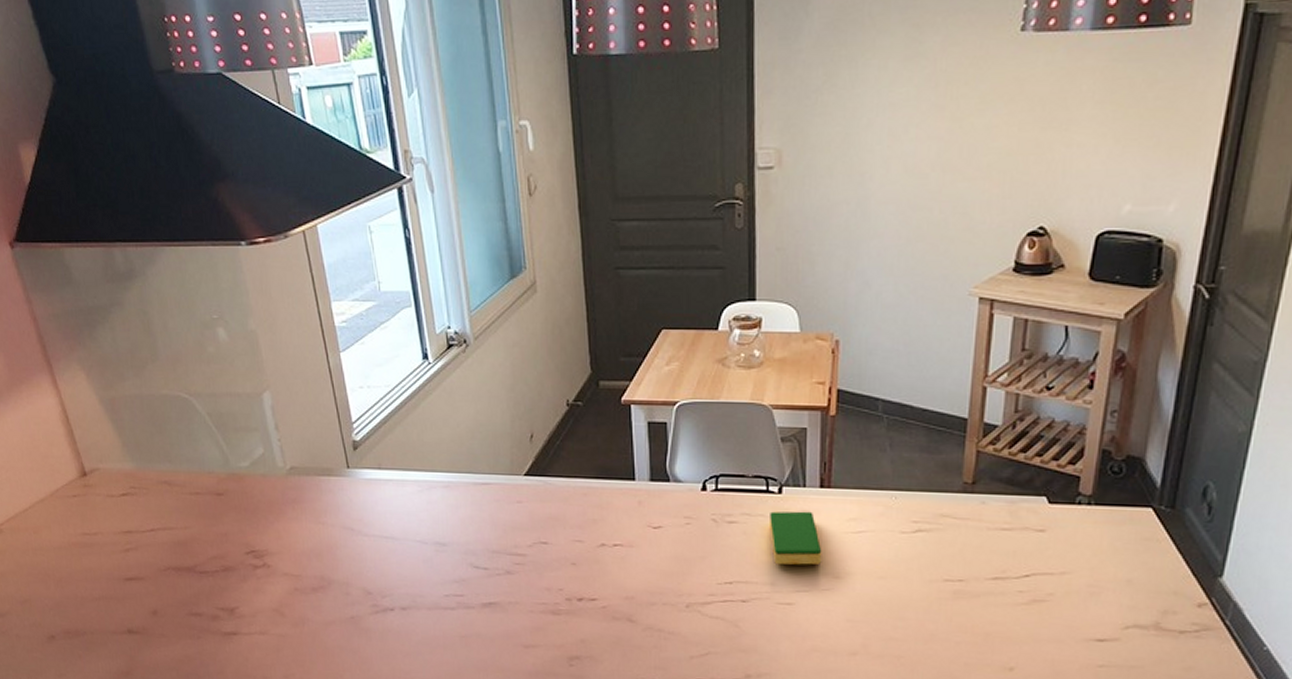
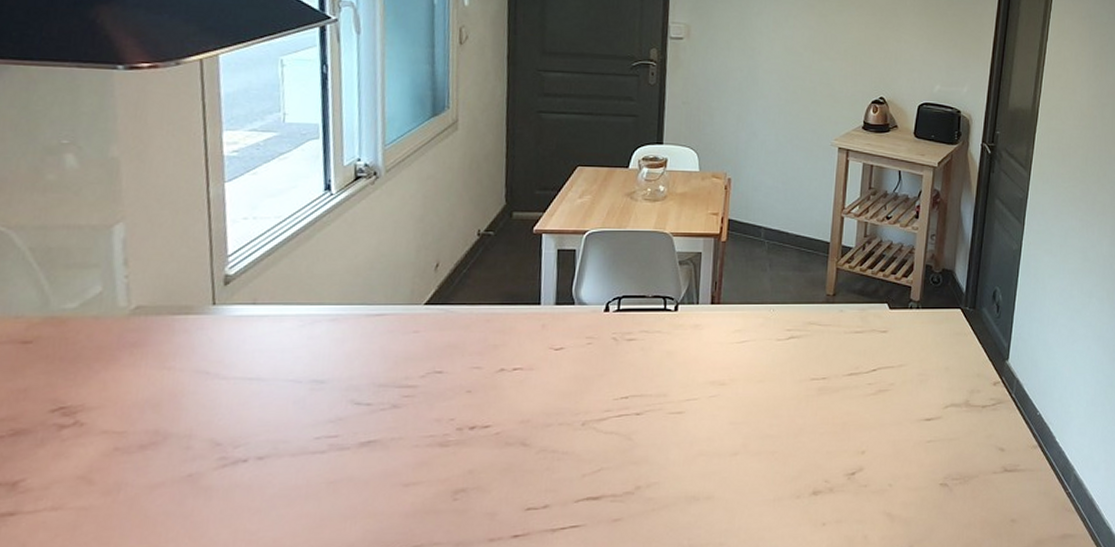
dish sponge: present [770,511,822,565] -> none [665,326,711,377]

